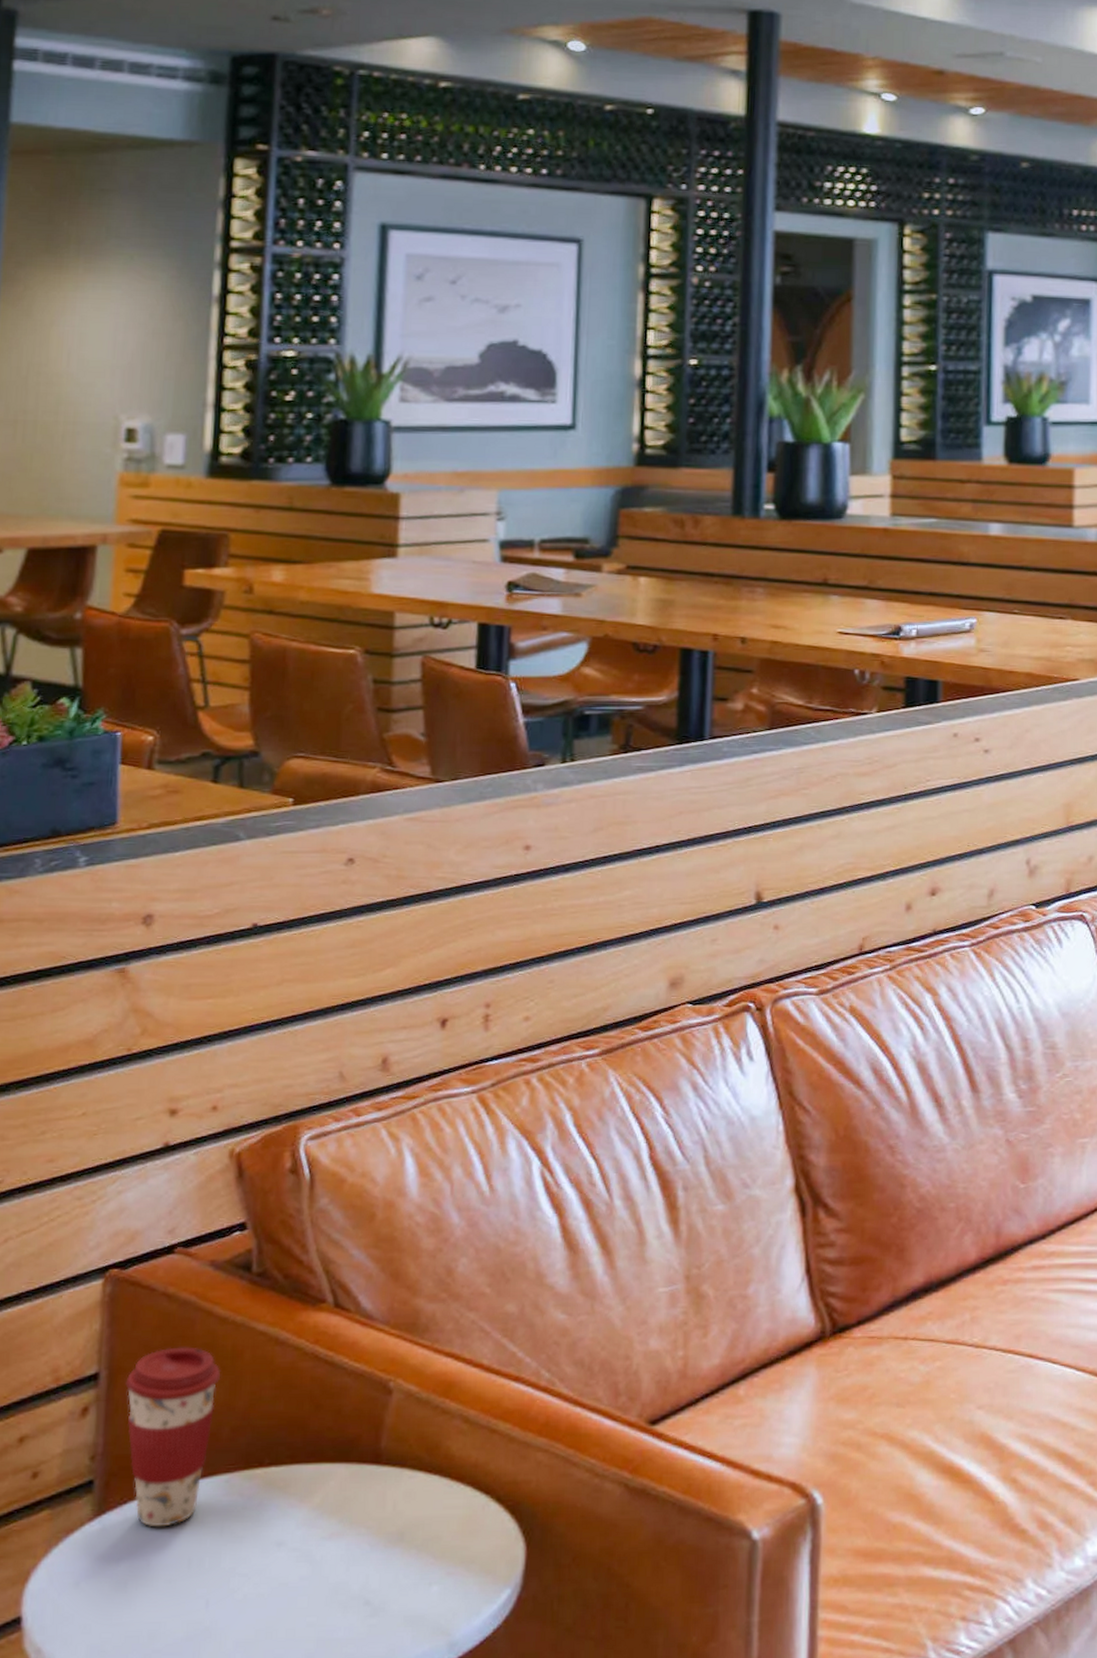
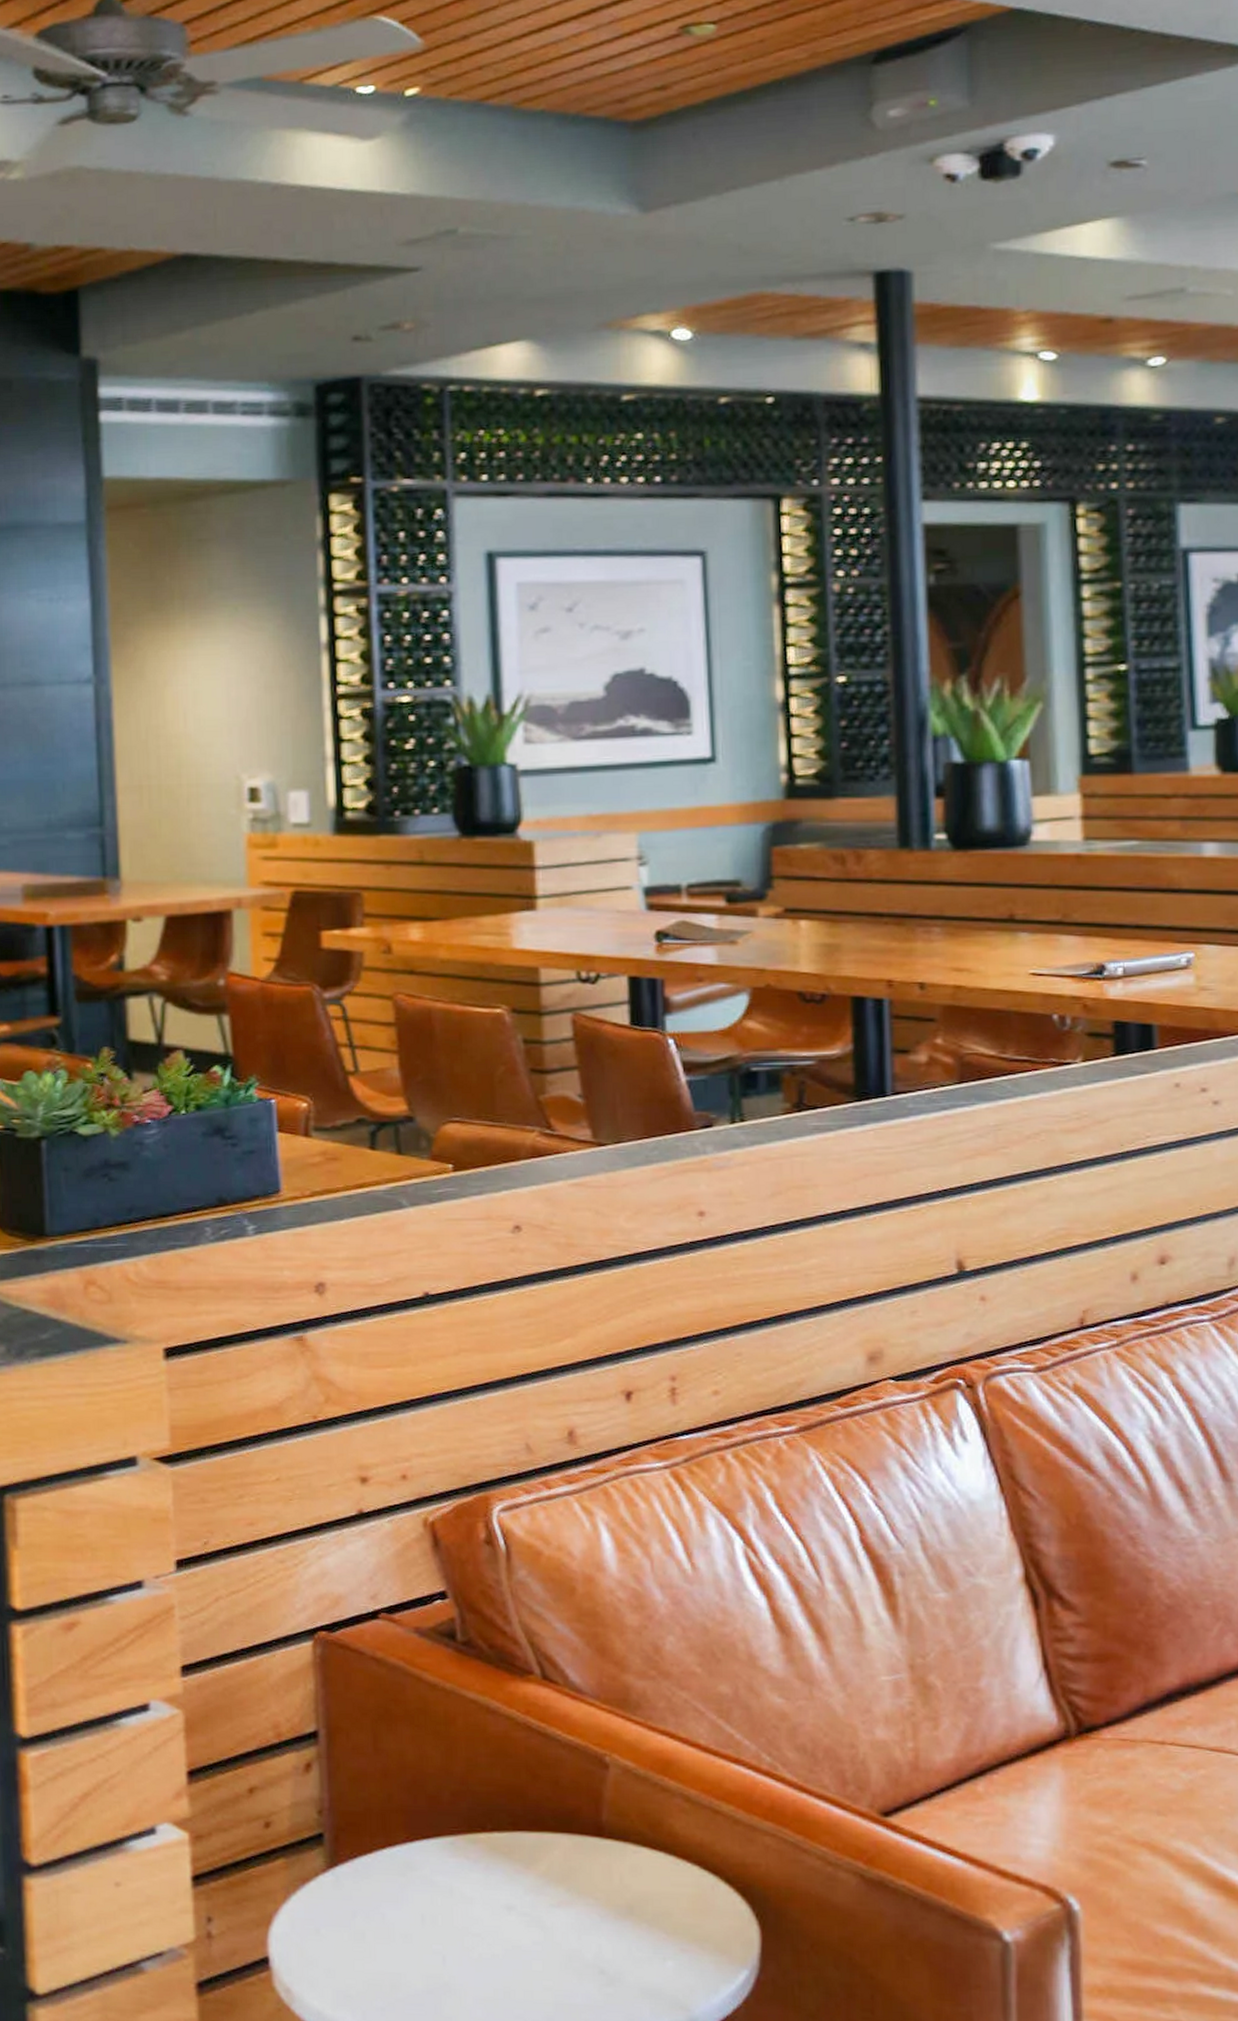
coffee cup: present [125,1347,221,1527] -> none [344,1710,436,1883]

